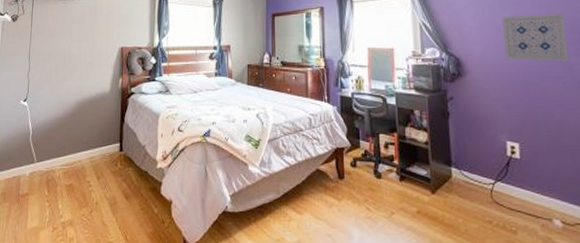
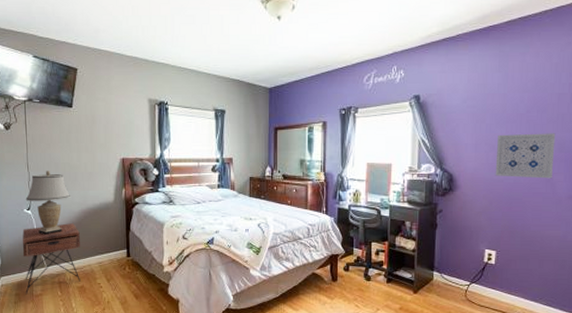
nightstand: none [11,115,73,194] -> present [22,223,80,295]
table lamp: none [23,61,68,128] -> present [25,171,71,235]

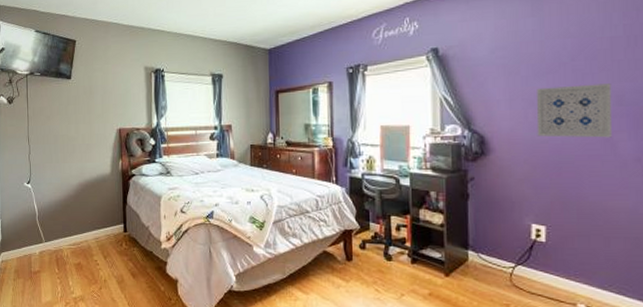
nightstand: present [22,223,80,295] -> none [22,197,77,271]
table lamp: present [25,171,71,235] -> none [26,143,69,209]

